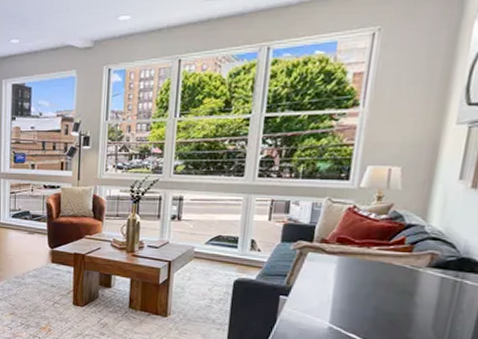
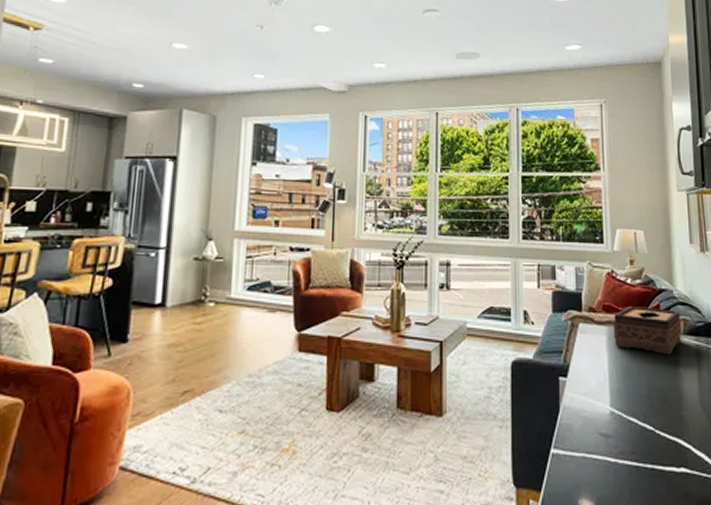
tissue box: none [344,239,429,285] -> present [614,307,682,355]

